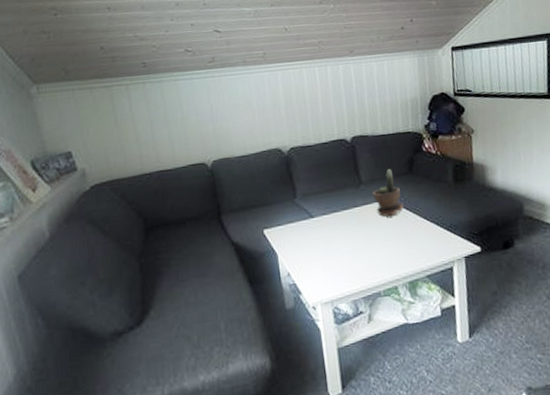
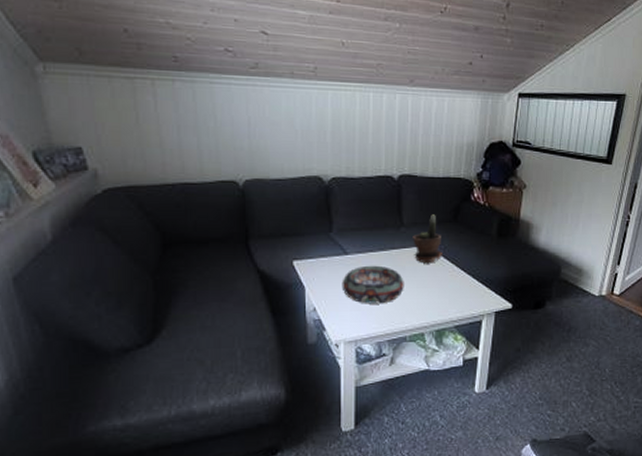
decorative bowl: none [311,224,372,264] -> present [342,265,404,304]

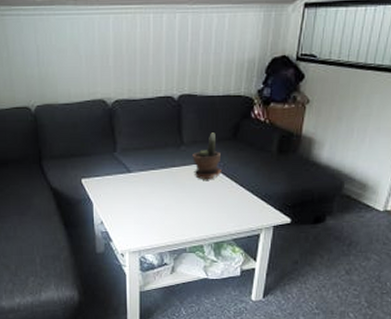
decorative bowl: present [342,265,404,304] -> none [126,182,184,218]

